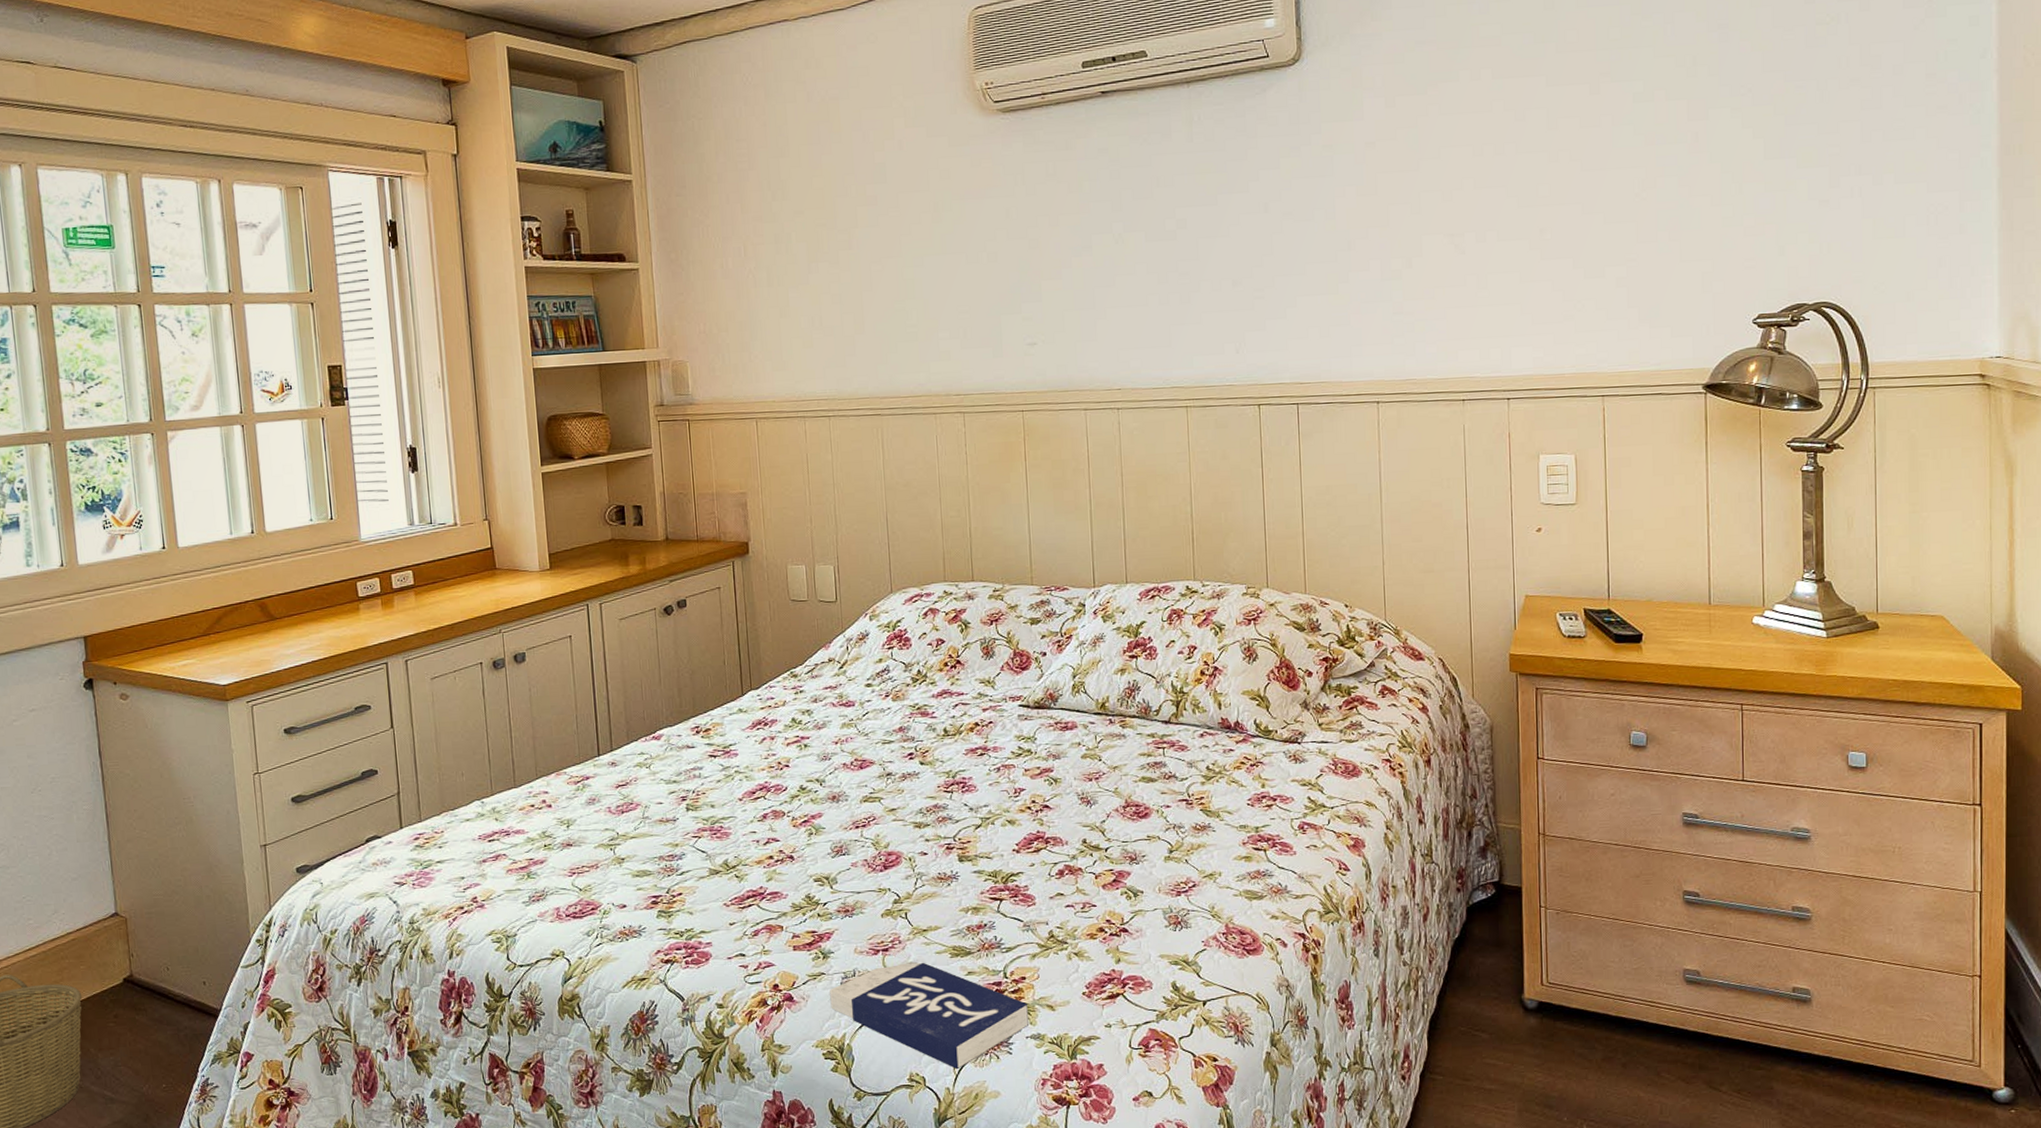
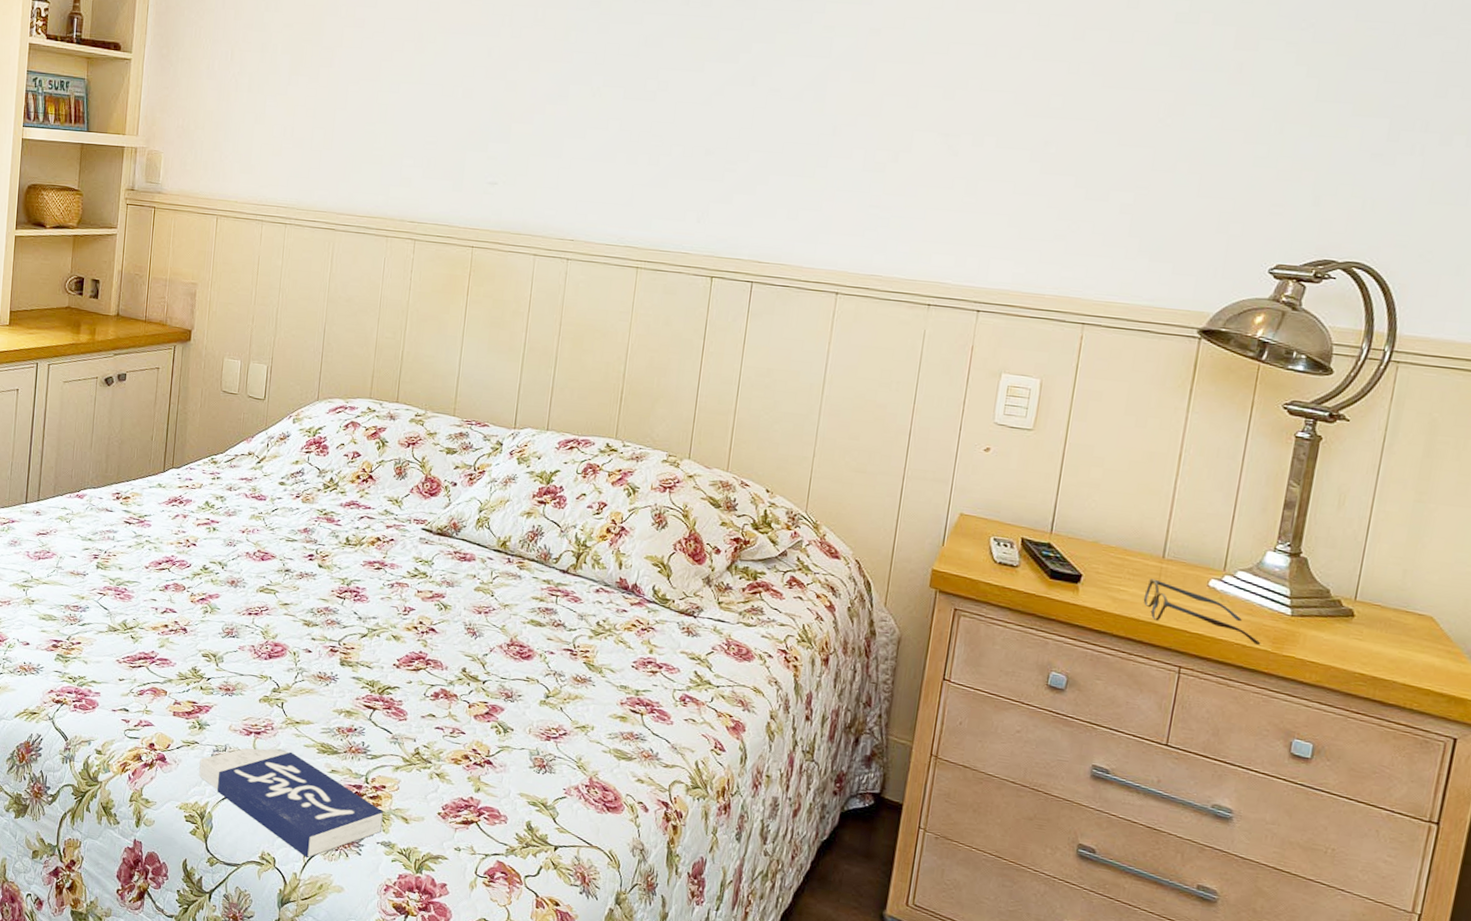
eyeglasses: none [1699,625,1806,670] -> present [1143,578,1261,645]

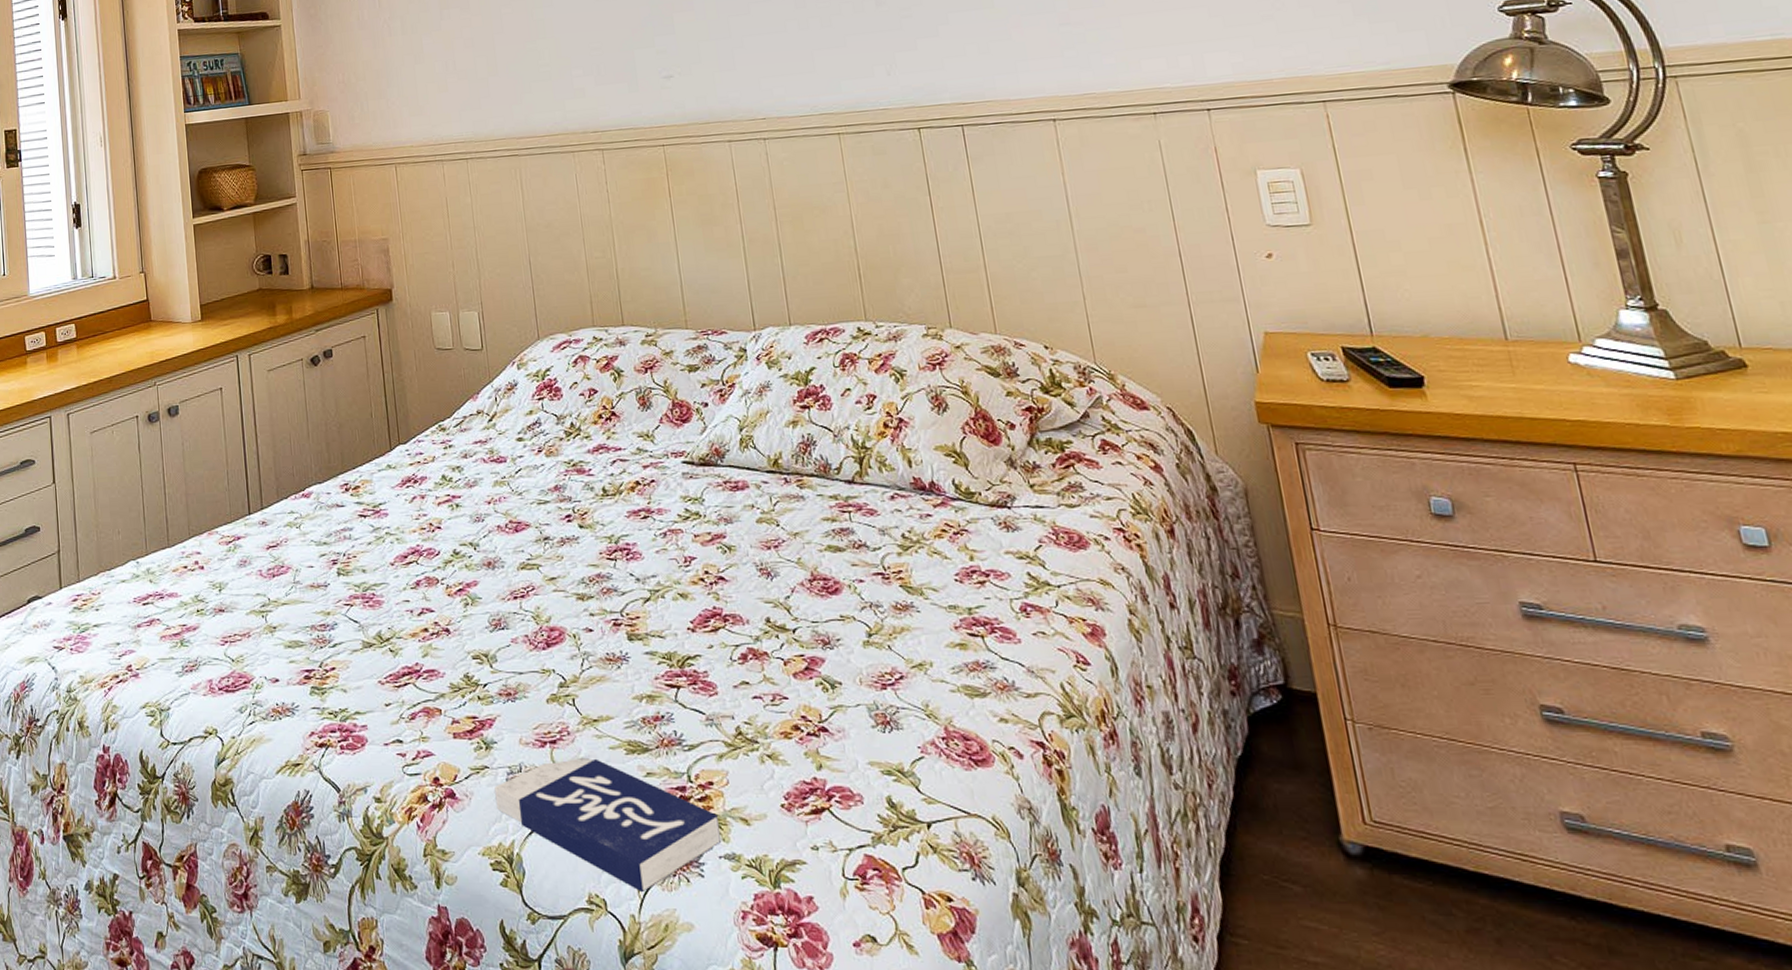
eyeglasses: present [1143,578,1261,645] -> none [1500,366,1656,421]

